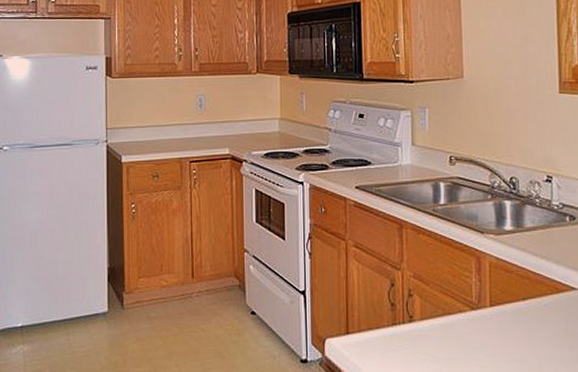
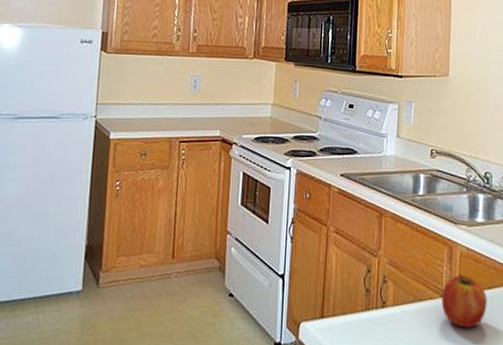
fruit: none [472,284,523,342] -> present [441,273,487,328]

